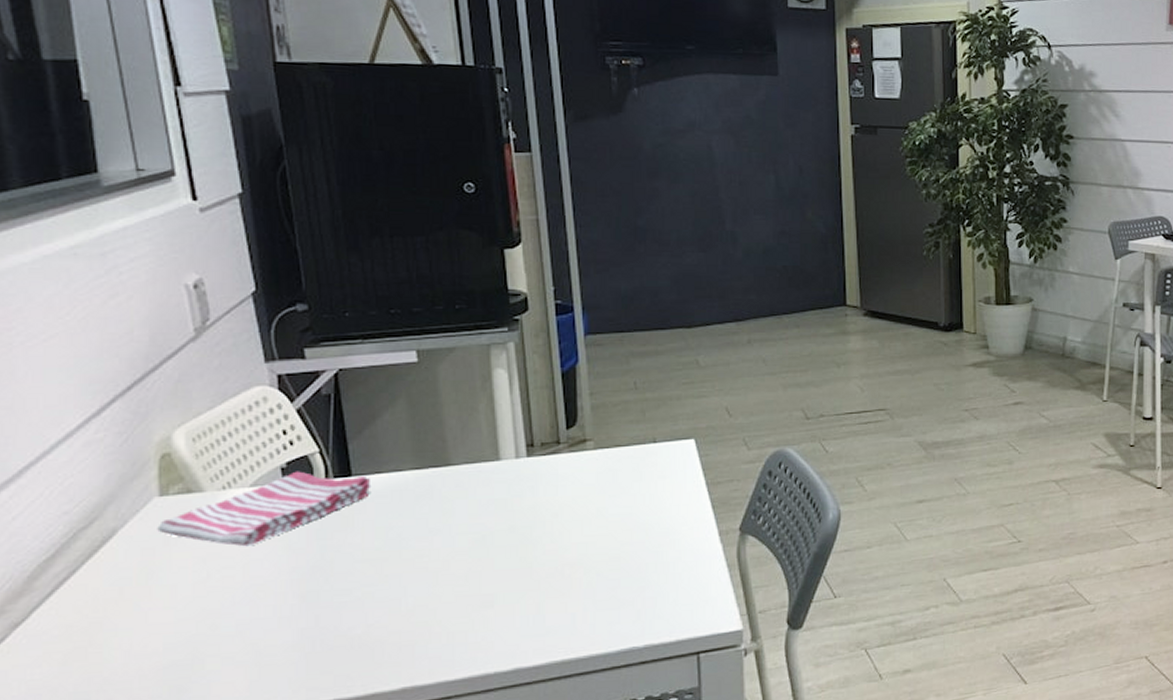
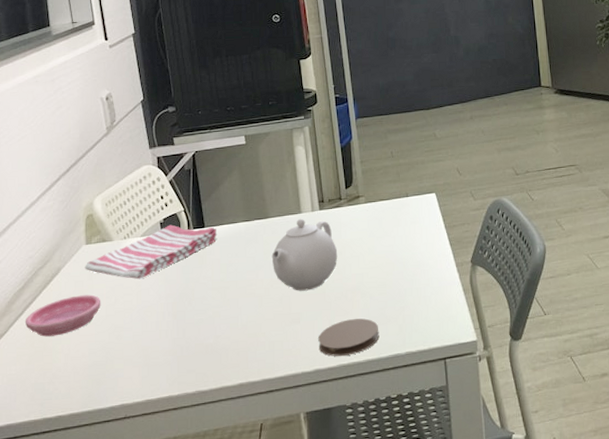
saucer: none [56,567,185,627] -> present [24,295,101,337]
teapot: none [453,467,552,565] -> present [271,218,338,291]
coaster: none [520,601,608,651] -> present [318,318,379,356]

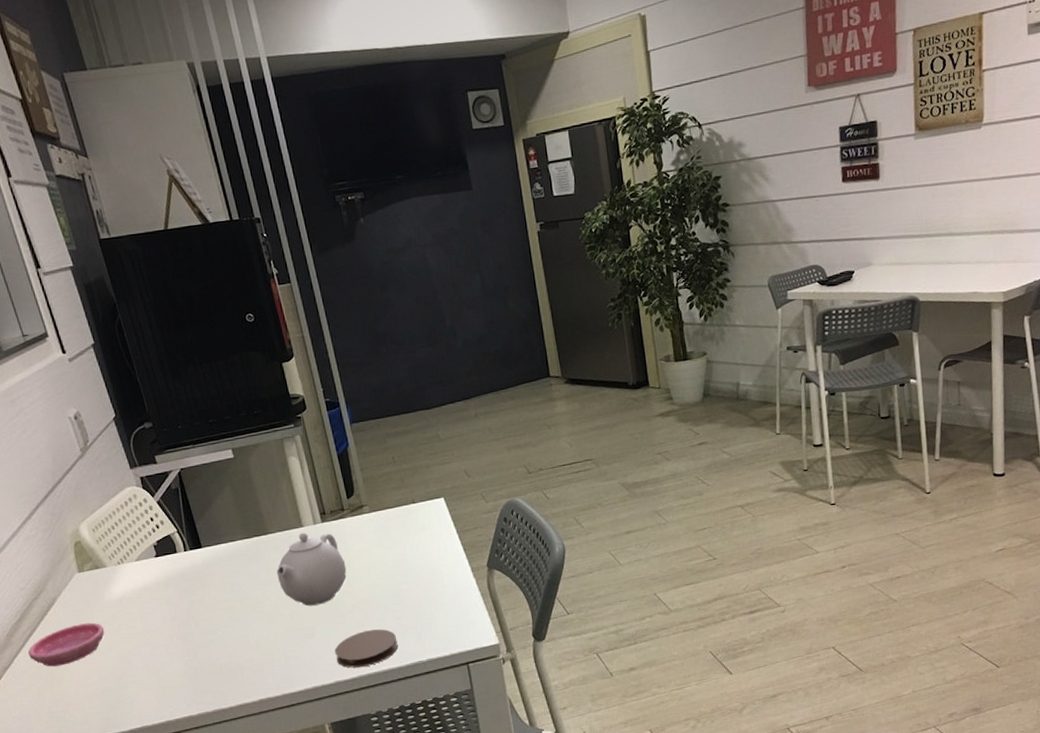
dish towel: present [85,224,217,280] -> none [81,546,217,605]

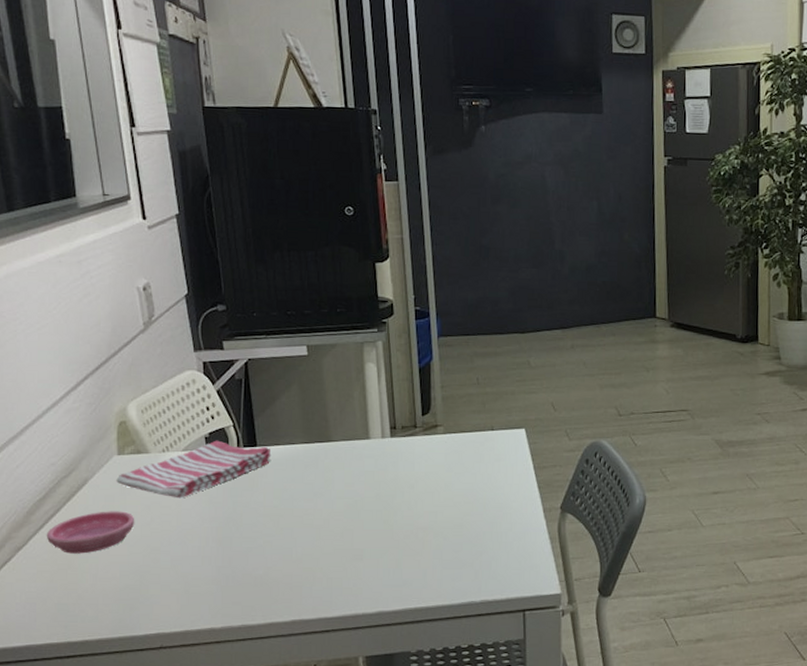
dish towel: none [81,546,217,605] -> present [116,440,271,499]
teapot: present [276,532,347,606] -> none [333,445,409,526]
coaster: present [335,629,398,668] -> none [382,560,452,599]

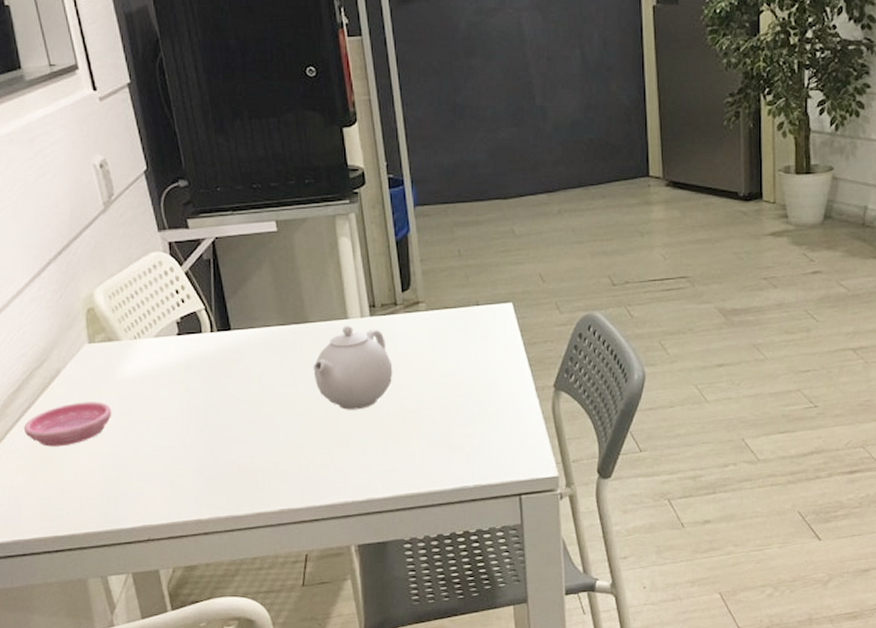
dish towel: present [116,440,271,499] -> none [89,325,247,387]
teapot: none [333,445,409,526] -> present [313,325,393,410]

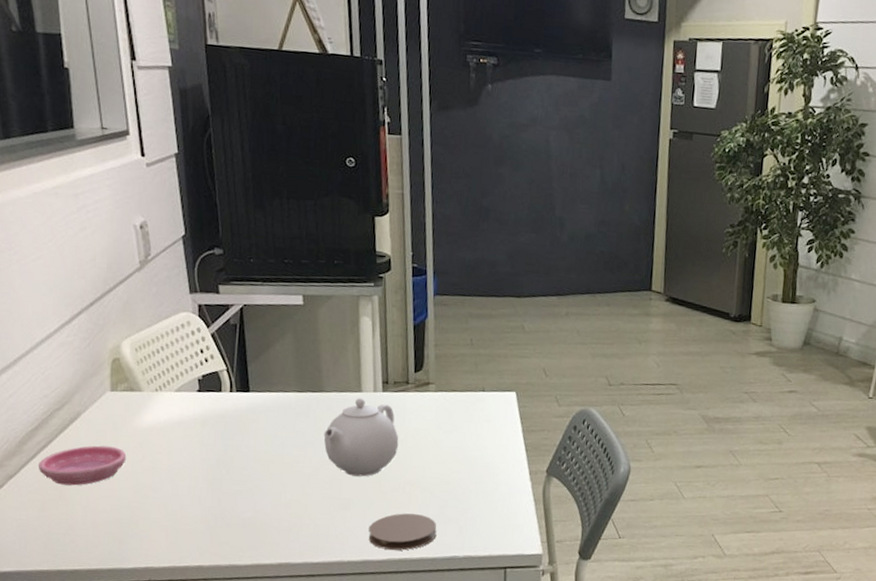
coaster: none [370,445,443,485] -> present [368,513,437,551]

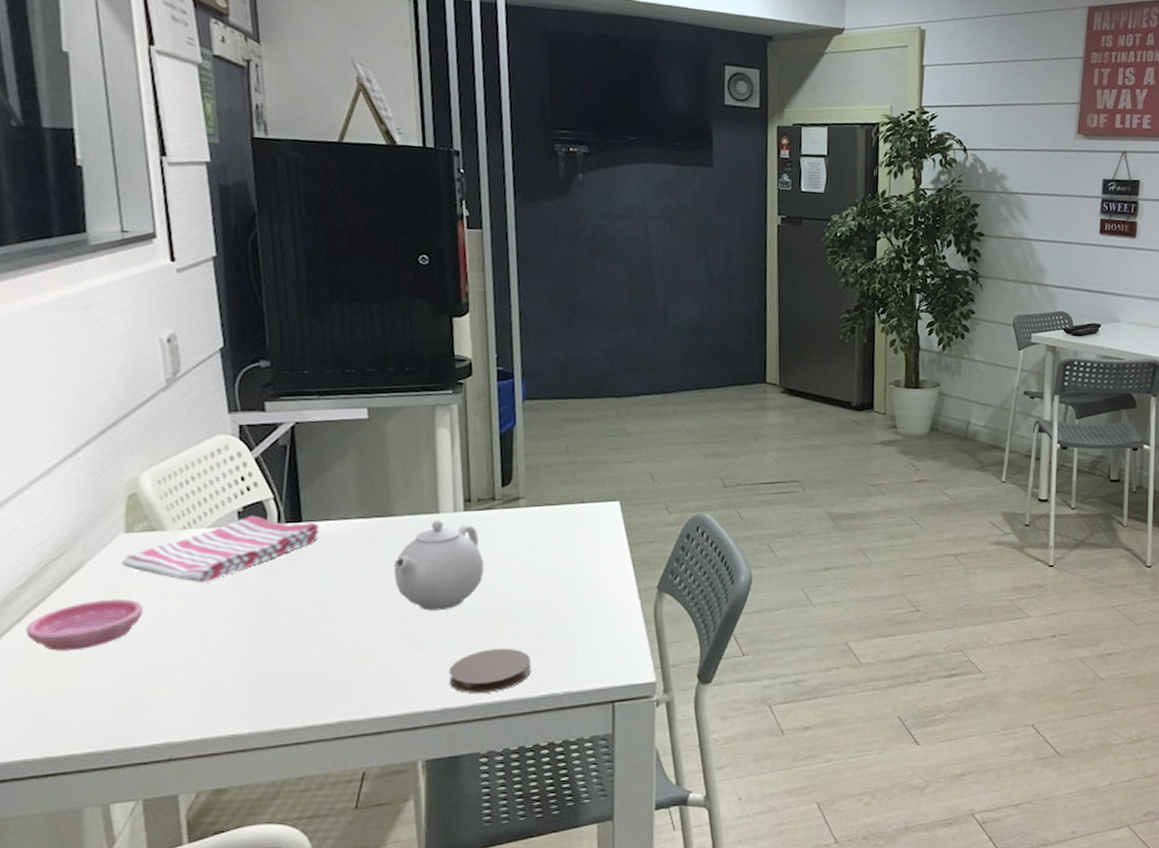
dish towel: none [109,383,264,438] -> present [121,515,320,583]

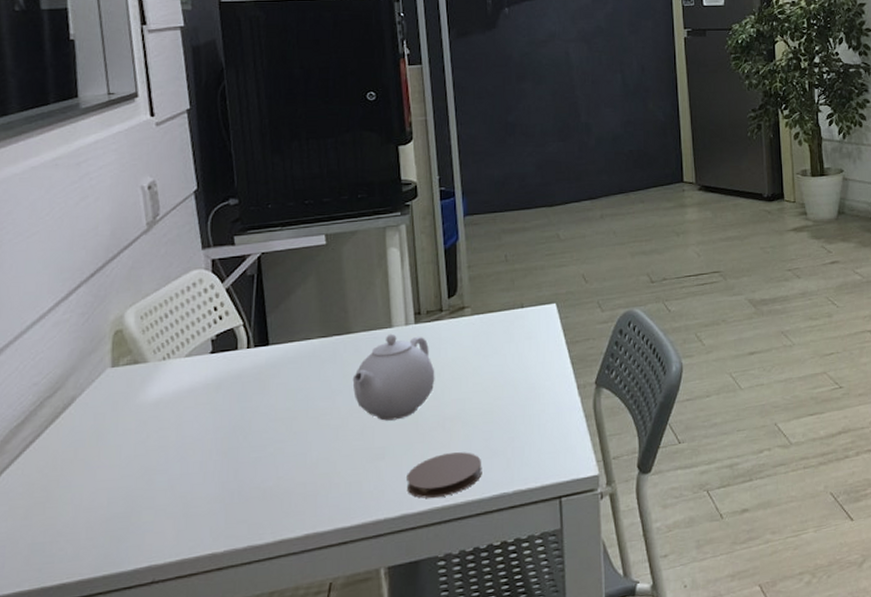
saucer: present [25,599,144,651] -> none [22,429,128,484]
dish towel: present [121,515,320,583] -> none [108,342,285,410]

